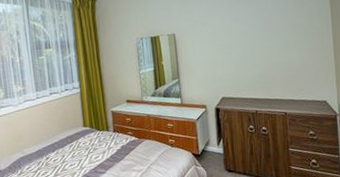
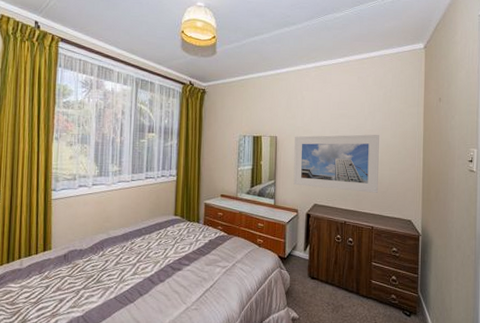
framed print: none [193,17,288,81] -> present [293,134,379,193]

